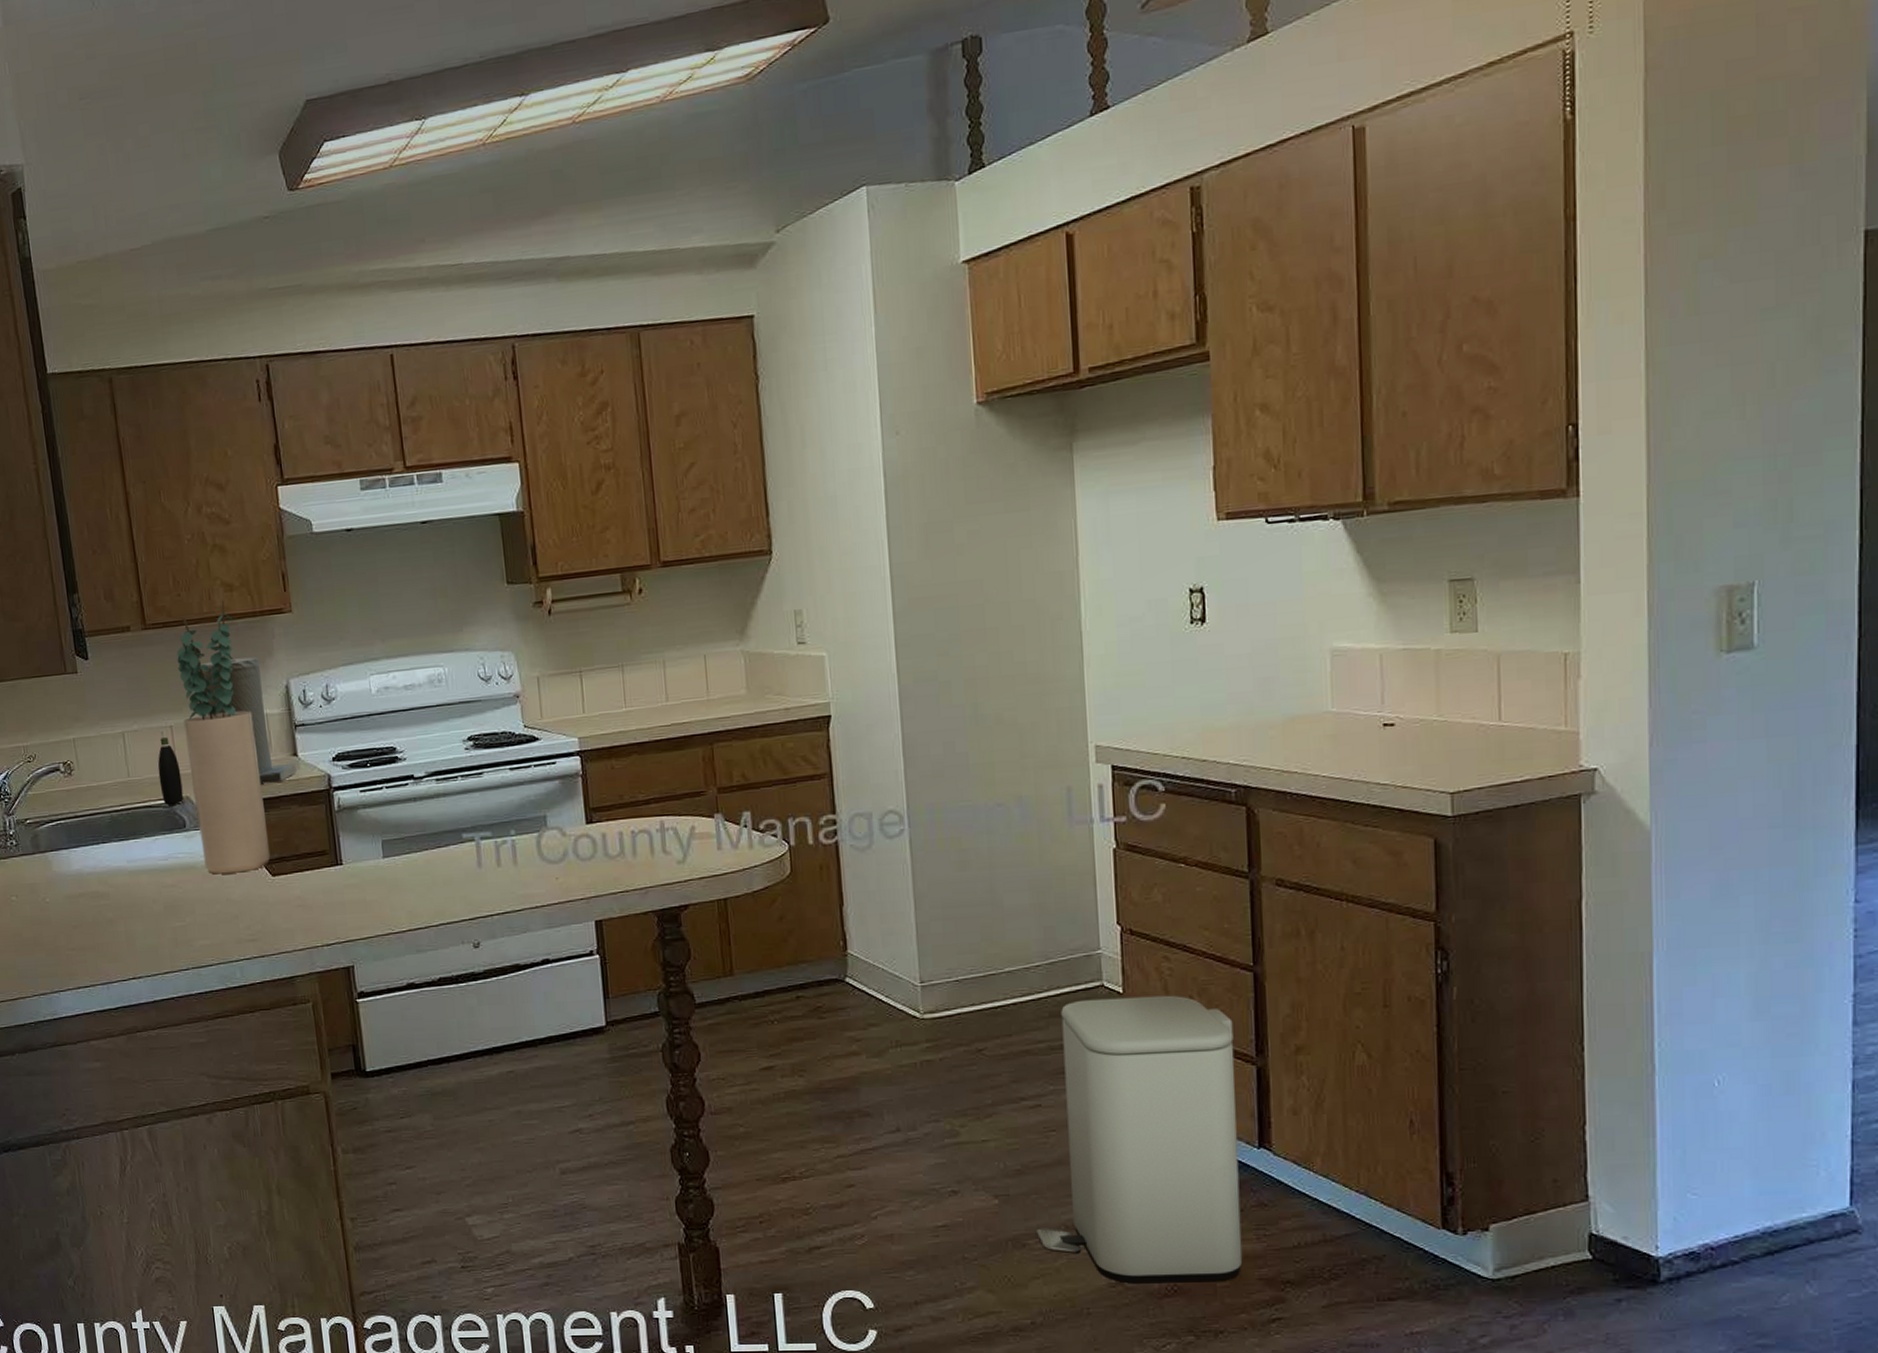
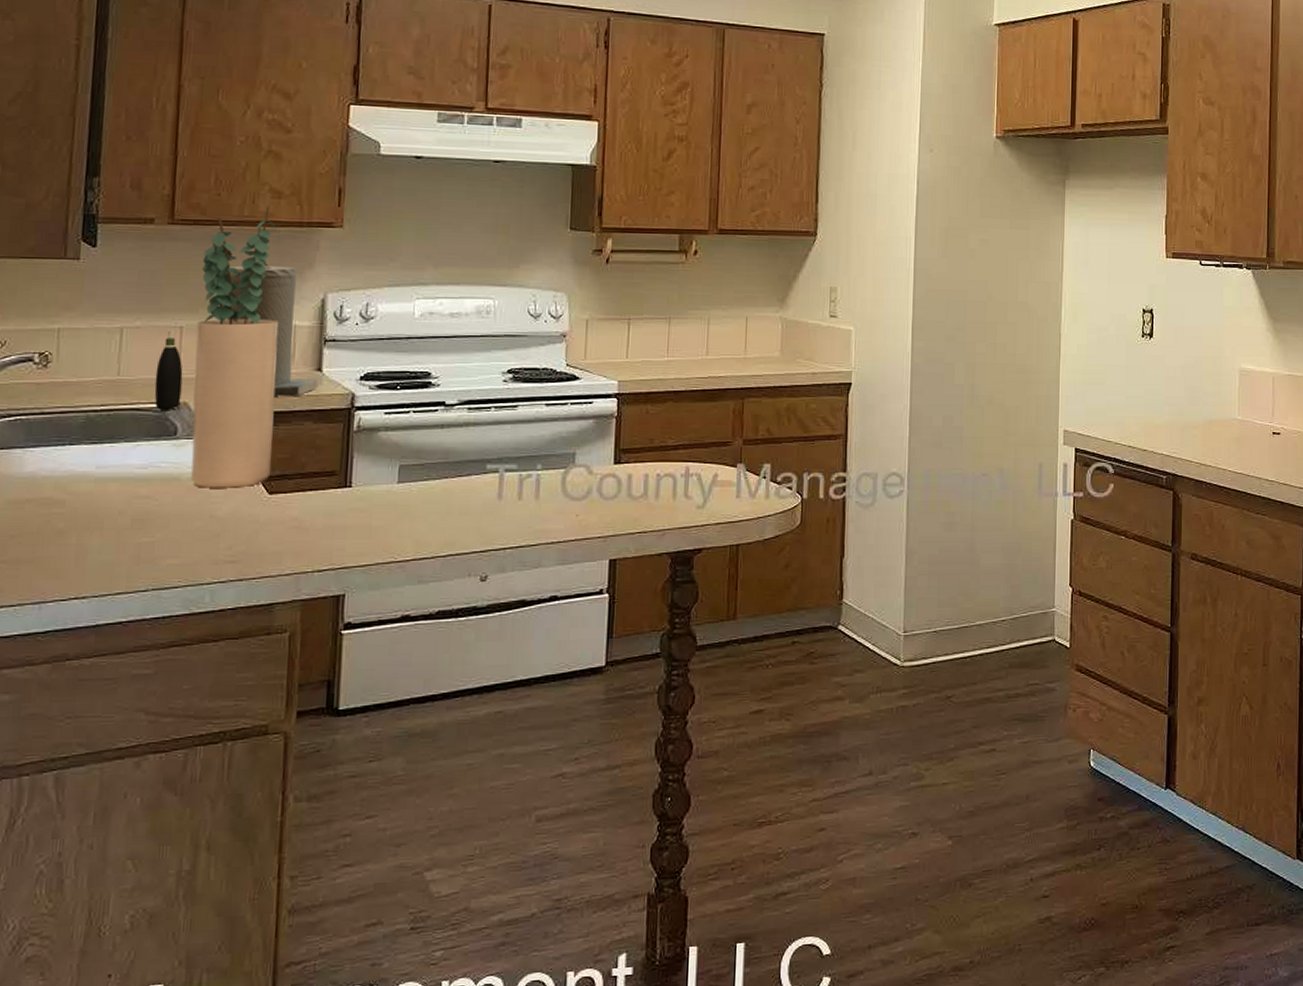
pedal bin: present [1035,995,1243,1284] -> none [981,650,1152,919]

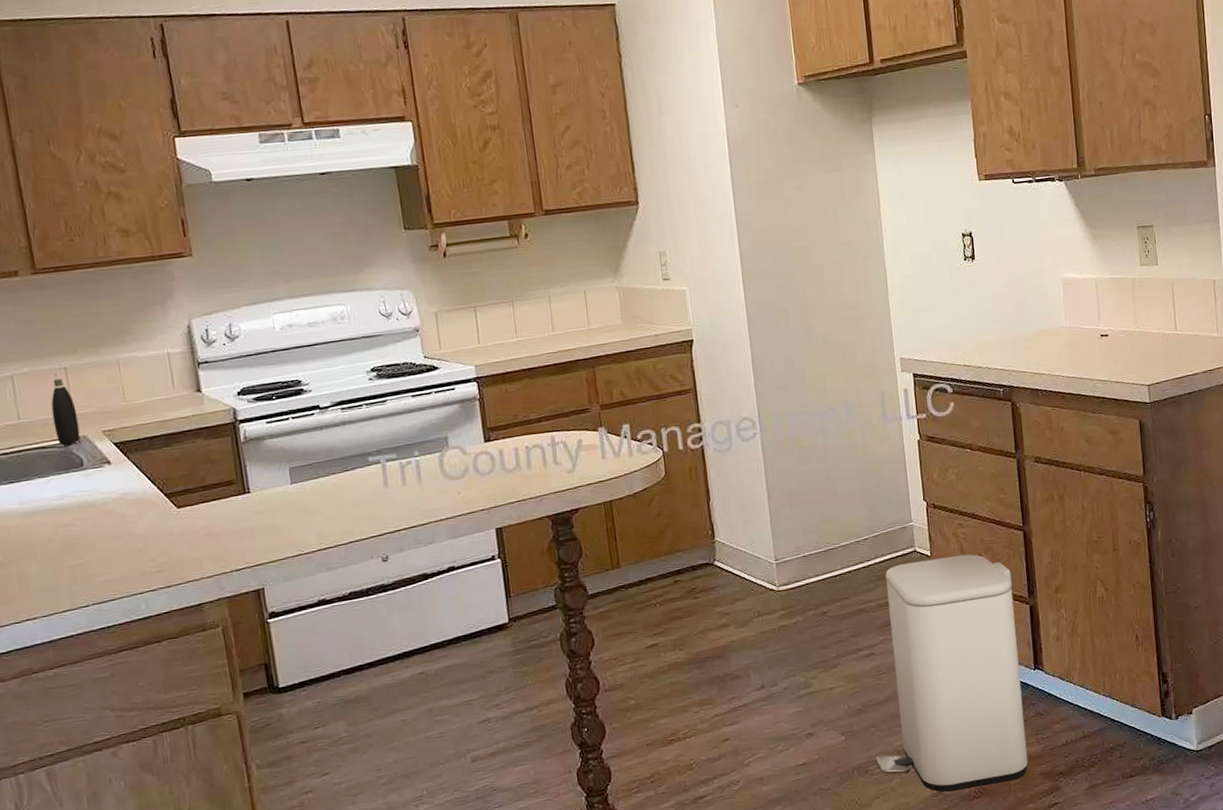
vase: present [191,206,279,488] -> none [70,245,176,510]
paper towel: present [225,265,318,396] -> none [96,299,201,420]
pedal bin: none [981,650,1152,919] -> present [875,554,1028,792]

